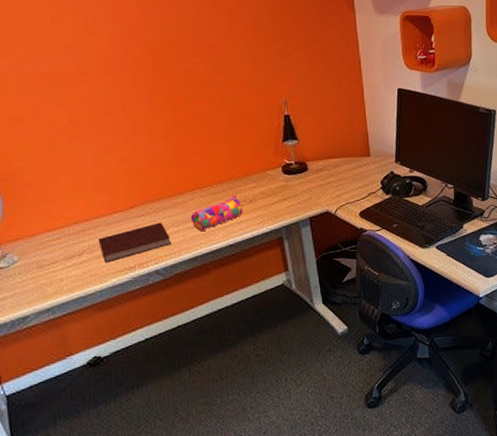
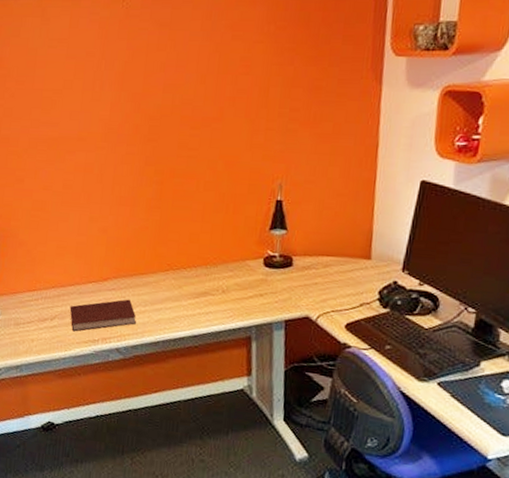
pencil case: present [190,195,243,232] -> none [159,282,213,316]

